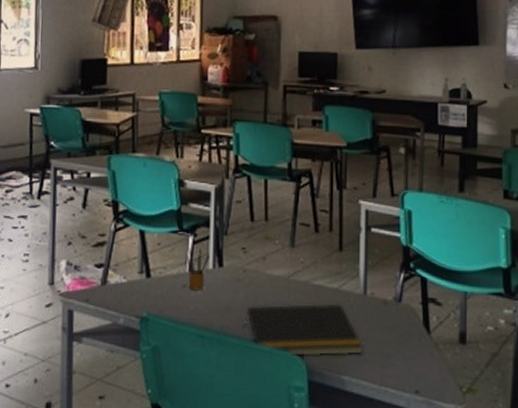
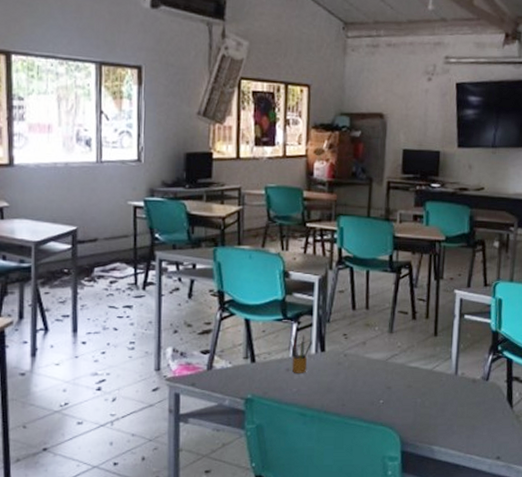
notepad: present [245,303,364,357] -> none [344,383,453,431]

